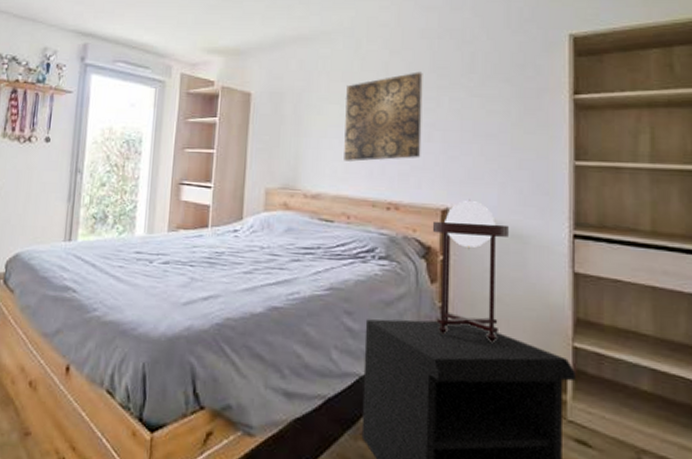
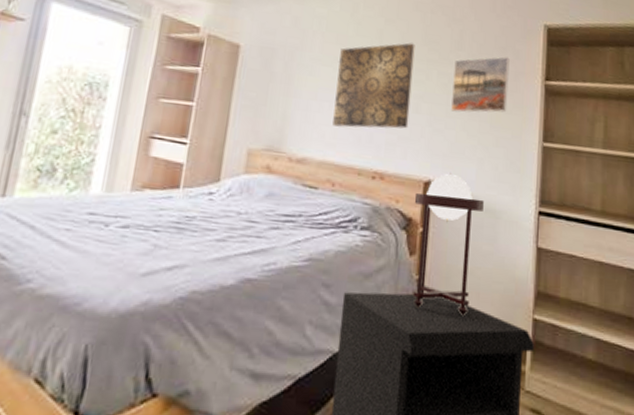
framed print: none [466,74,530,137] -> present [451,56,510,113]

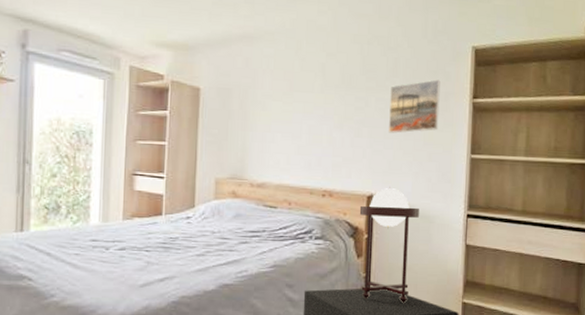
wall art: present [332,42,415,129] -> none [286,73,355,154]

